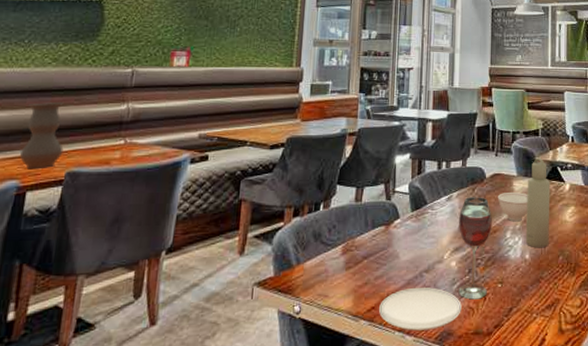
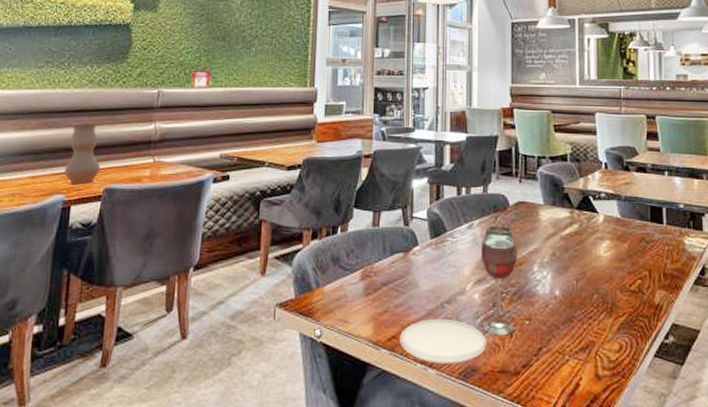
bowl: present [497,192,528,222] -> none [522,222,557,255]
bottle: present [525,157,551,248] -> none [555,185,582,285]

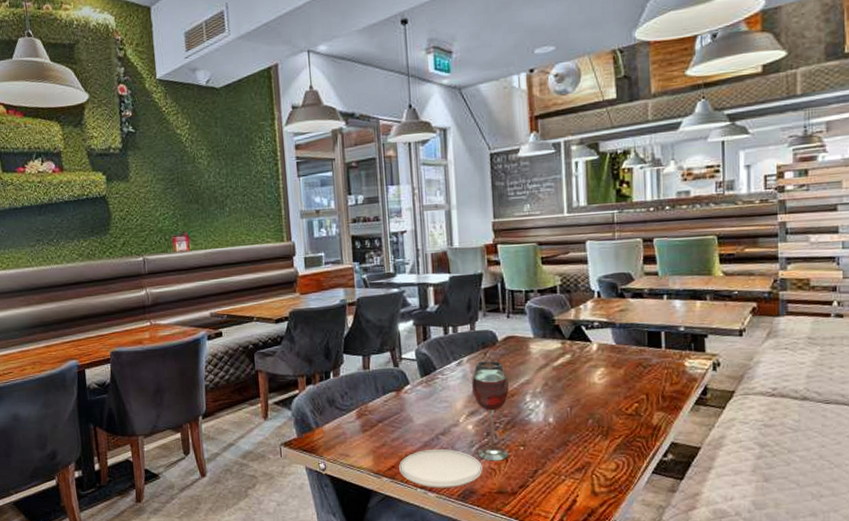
vase: present [63,122,101,185] -> none [69,292,105,351]

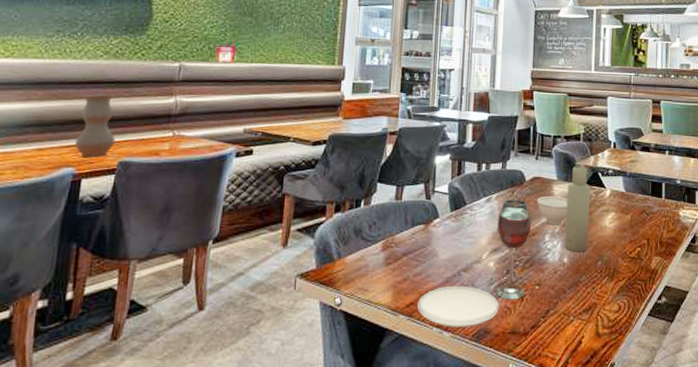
vase: none [69,292,105,351] -> present [74,94,116,158]
bowl: none [512,355,549,385] -> present [536,196,568,226]
bottle: none [546,317,576,412] -> present [564,162,591,253]

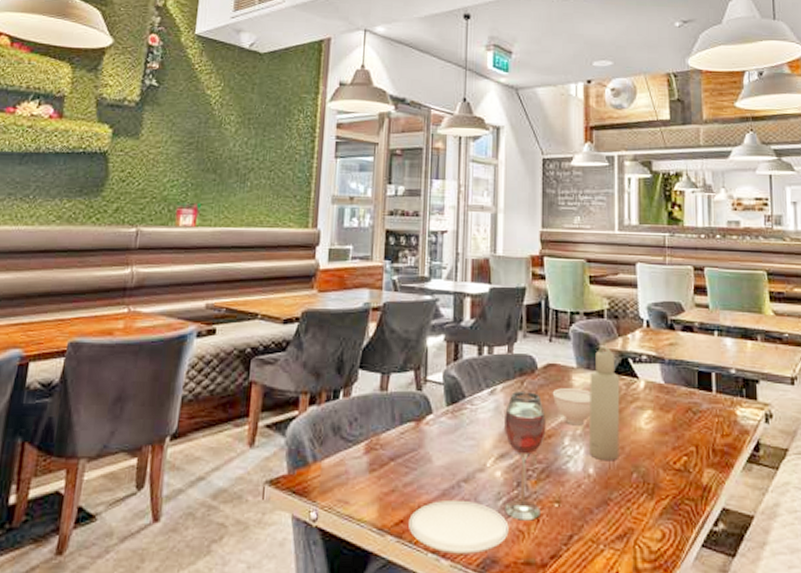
vase: present [74,94,116,158] -> none [22,264,67,338]

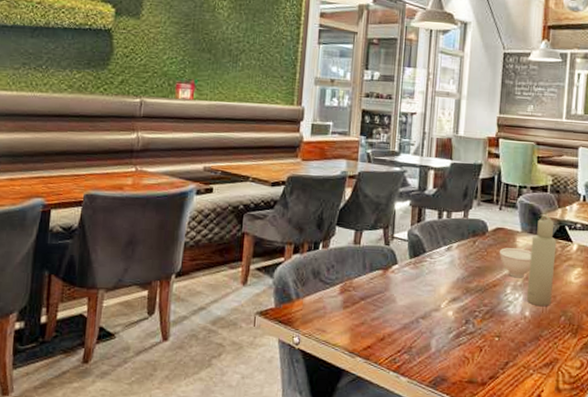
plate: present [409,499,509,554] -> none [375,332,457,374]
wineglass: present [503,392,546,521] -> none [454,249,493,350]

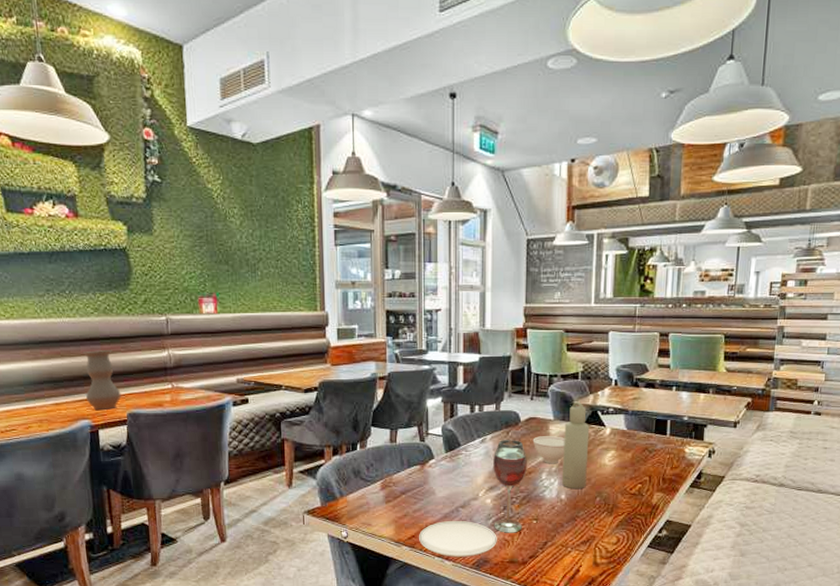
vase: none [43,127,82,190] -> present [82,350,121,411]
plate: none [375,332,457,374] -> present [419,520,497,557]
wineglass: none [454,249,493,350] -> present [492,440,527,533]

